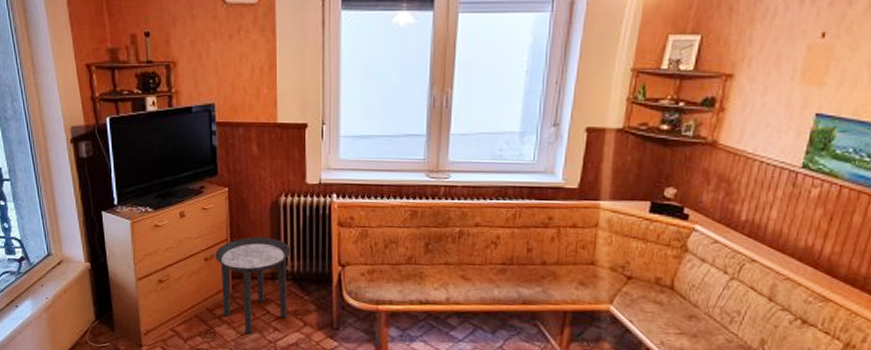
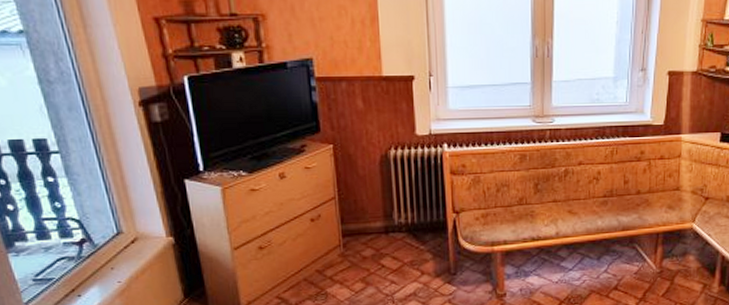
side table: present [215,237,291,335] -> none [322,191,404,291]

